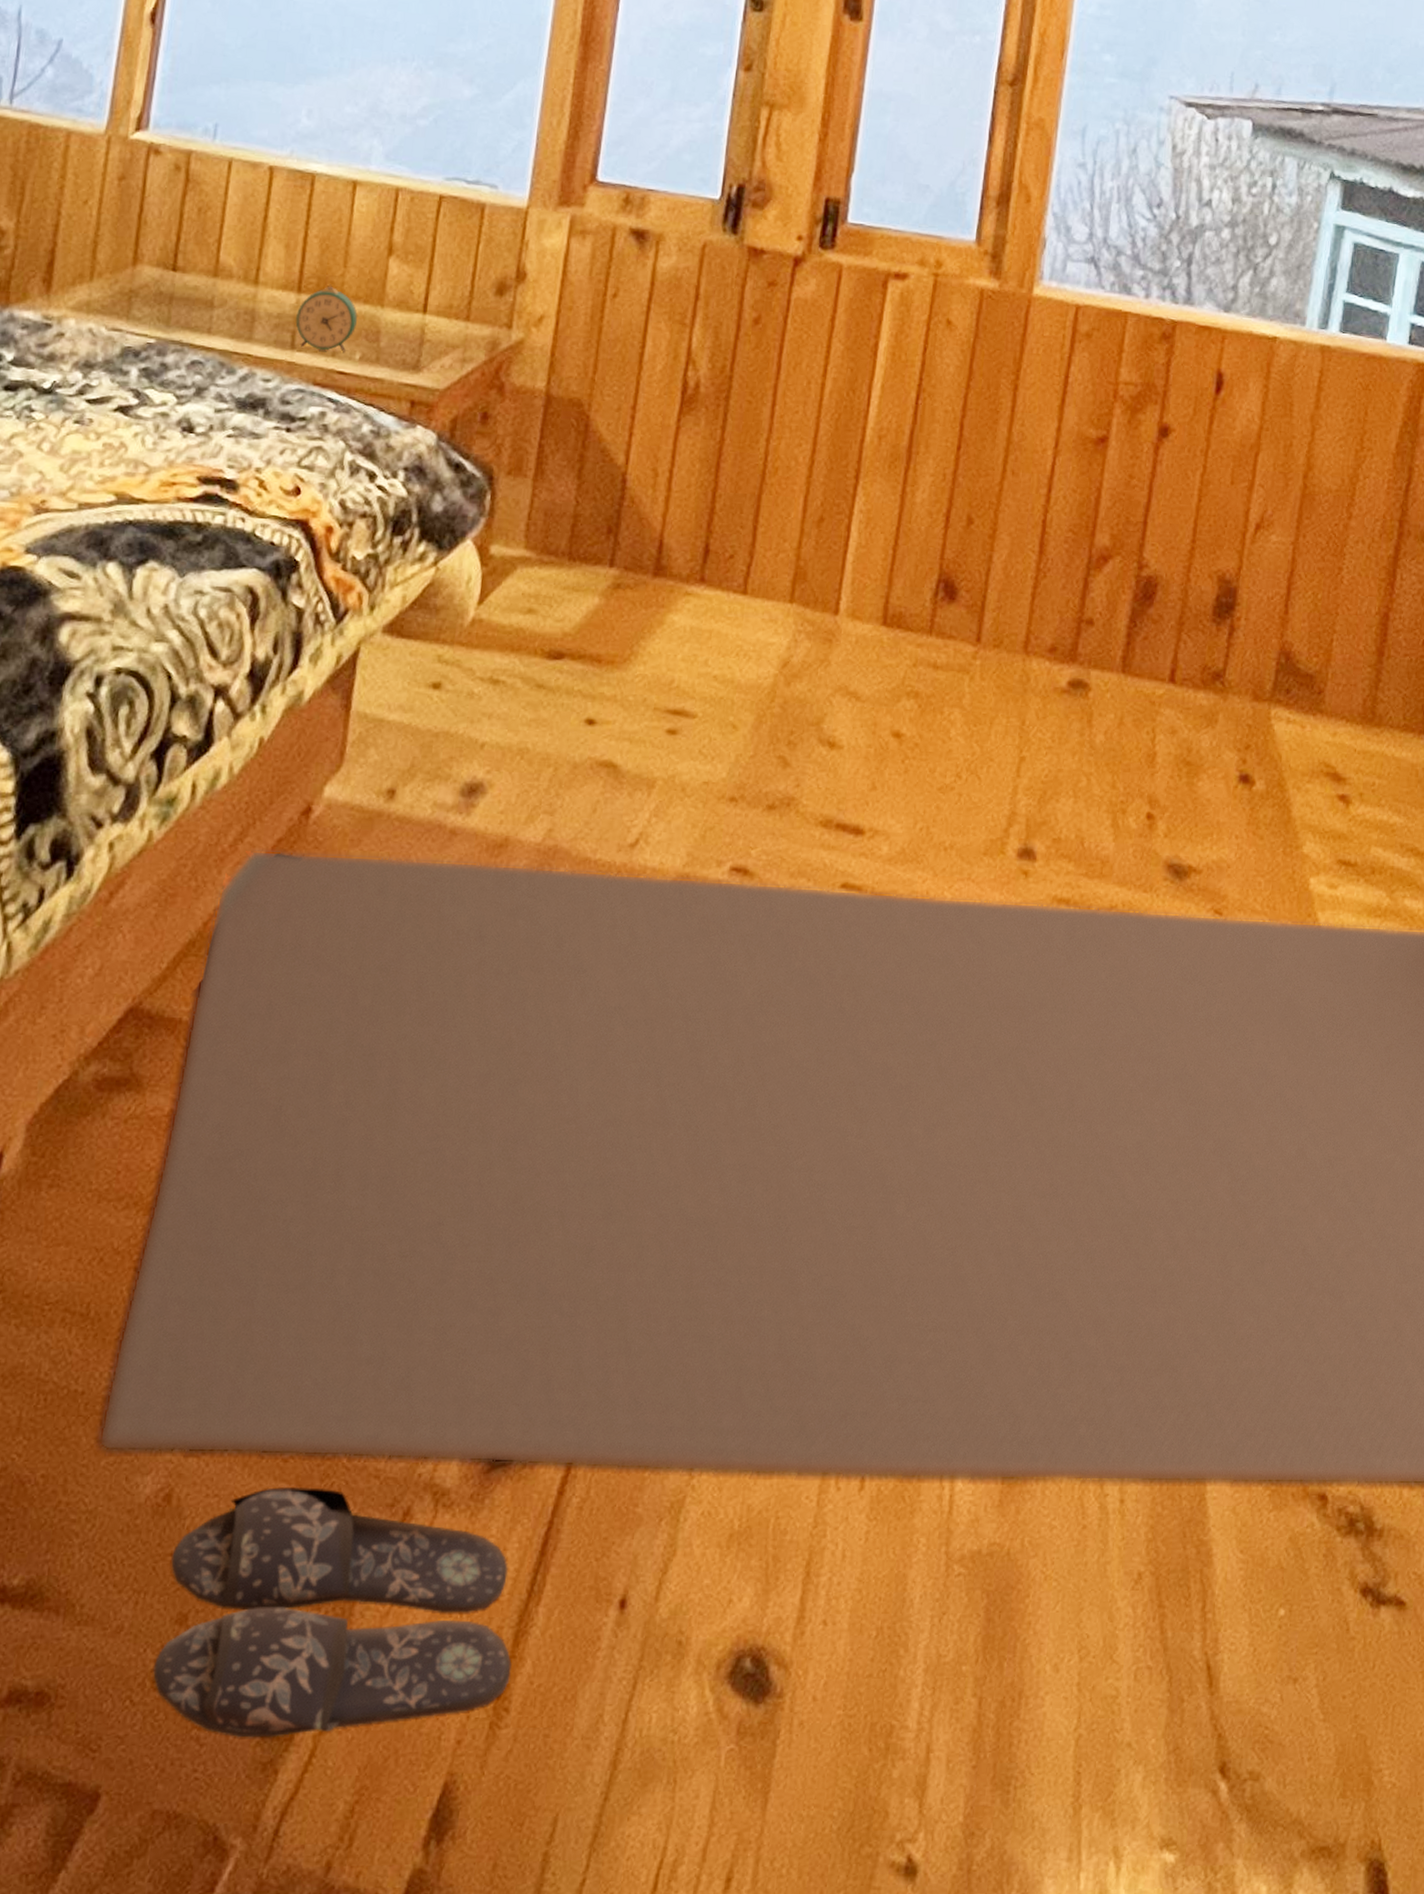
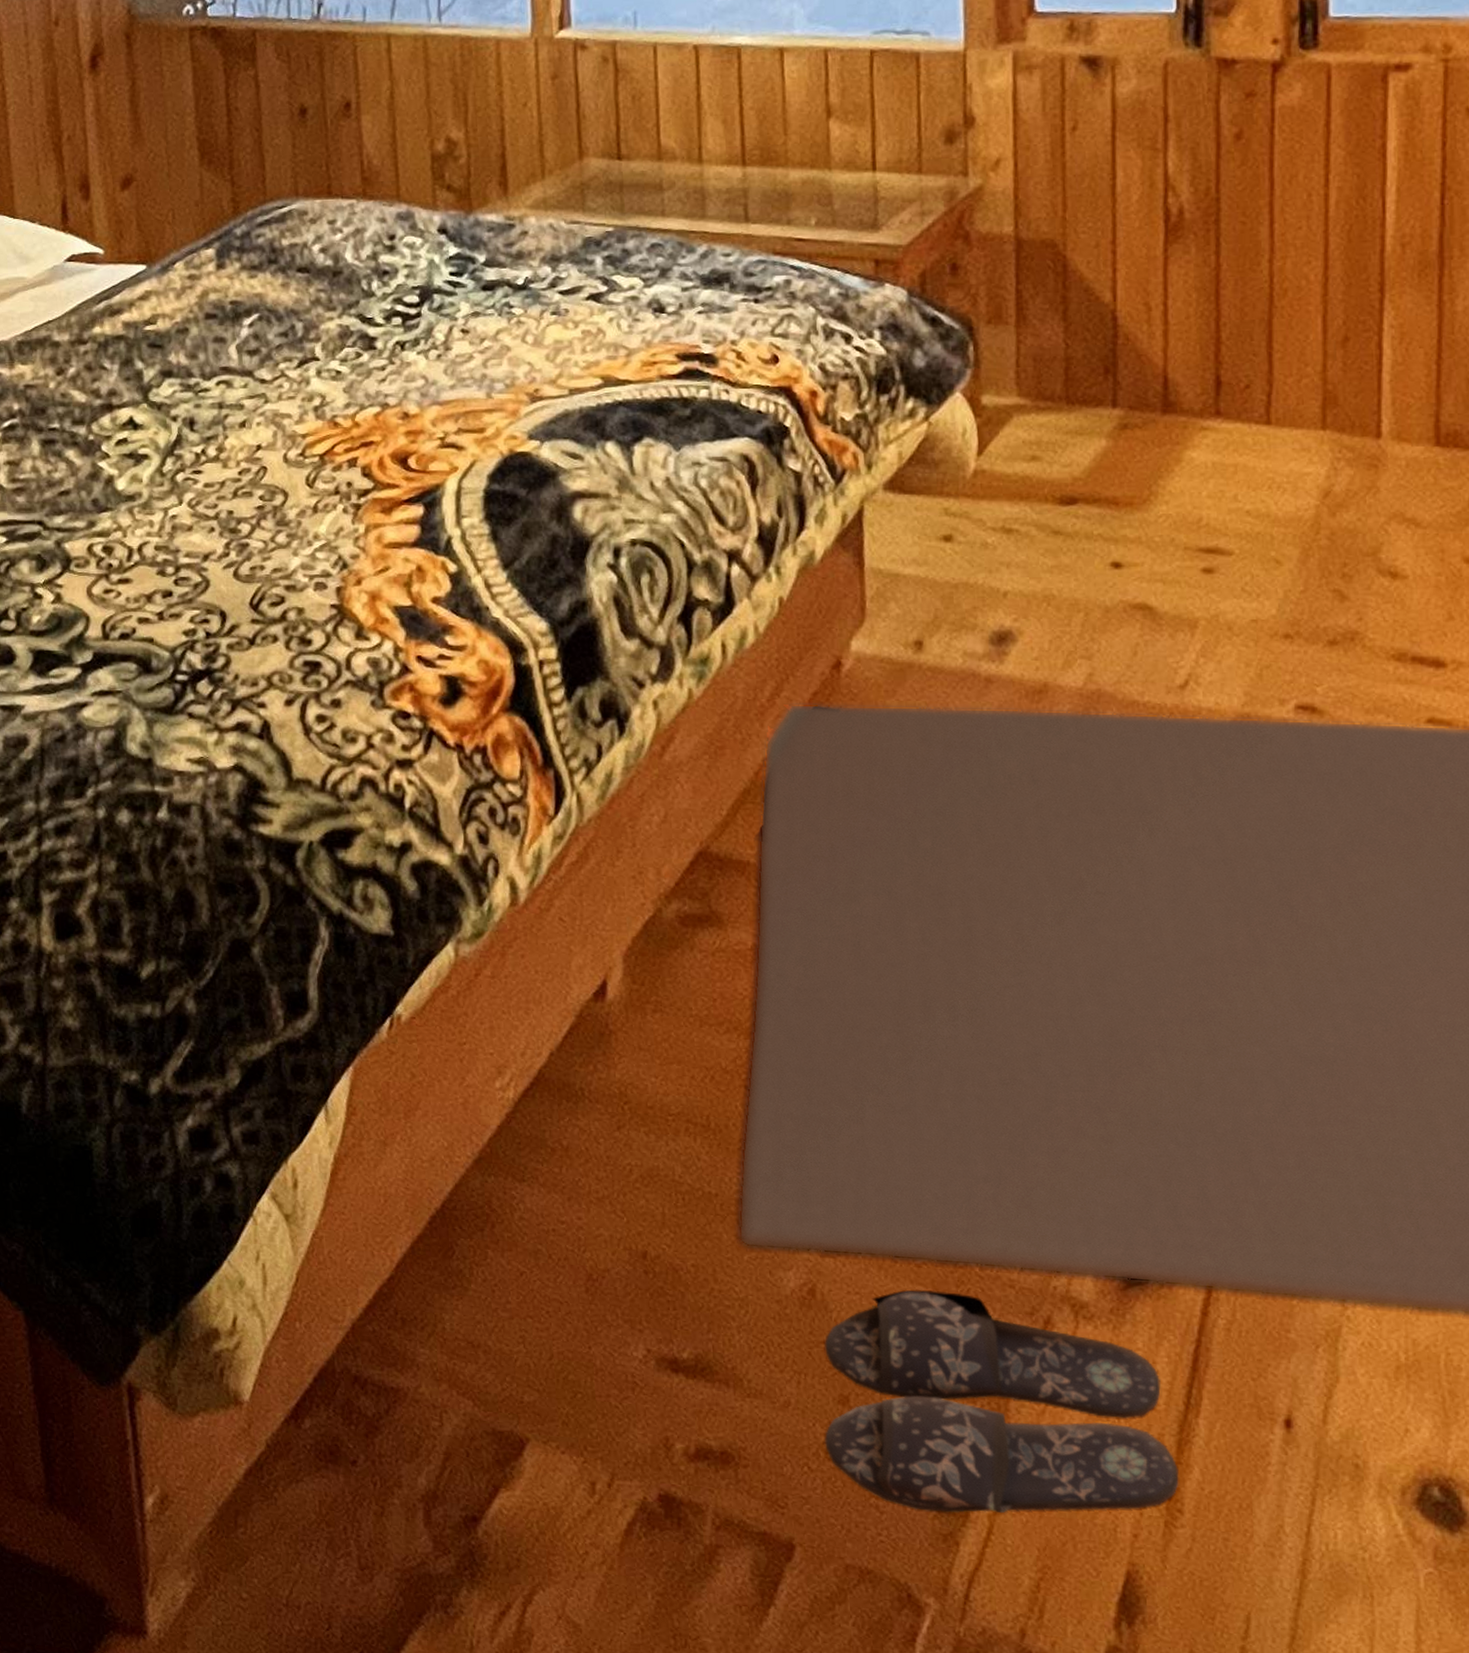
alarm clock: present [295,287,357,352] -> none [745,156,807,219]

